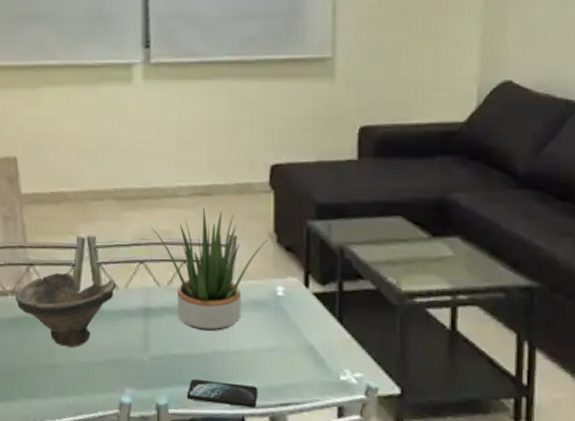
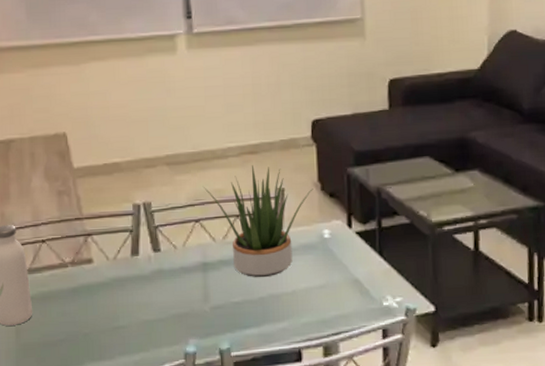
bowl: present [15,272,117,348] -> none [75,239,175,308]
smartphone: present [186,378,258,408] -> none [247,321,312,342]

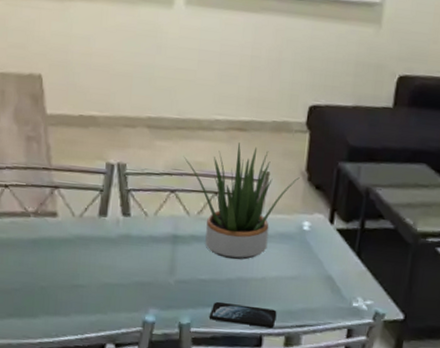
smartphone: none [247,321,312,342] -> present [209,301,277,328]

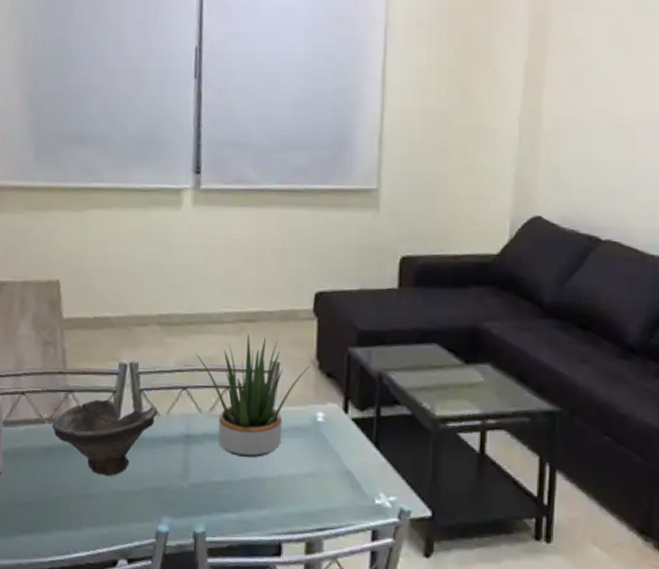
bowl: none [38,197,146,270] -> present [52,399,158,476]
smartphone: present [209,301,277,328] -> none [224,505,296,534]

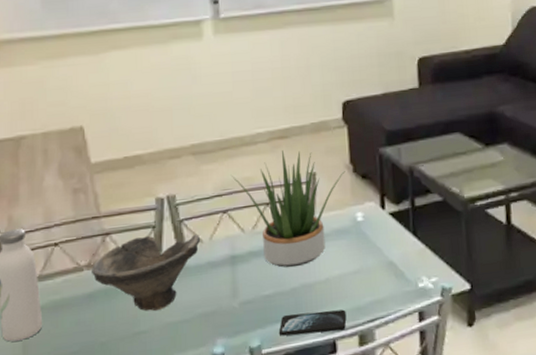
smartphone: none [224,505,296,534] -> present [278,309,347,336]

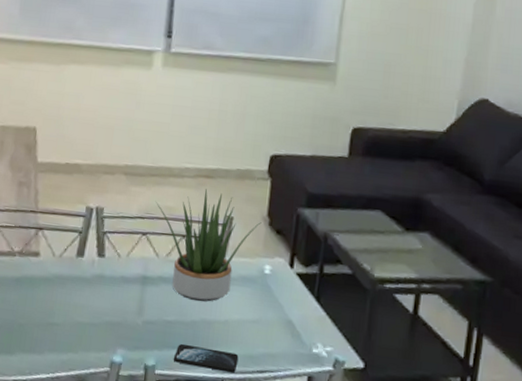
bowl: present [92,234,201,312] -> none [22,238,119,309]

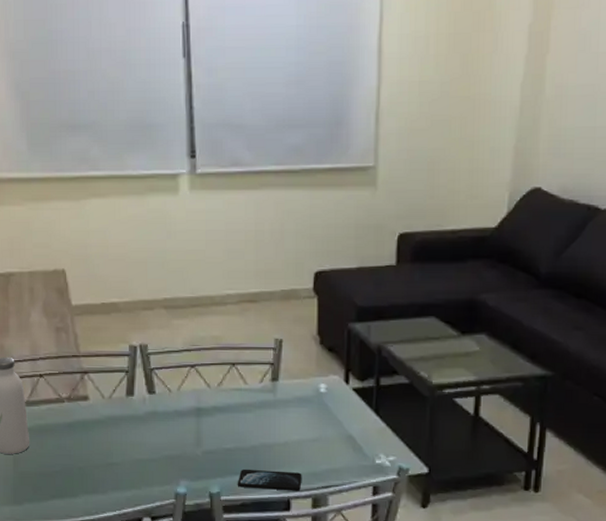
potted plant: present [155,189,262,302] -> none [200,314,312,427]

